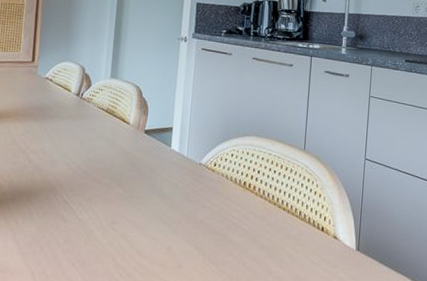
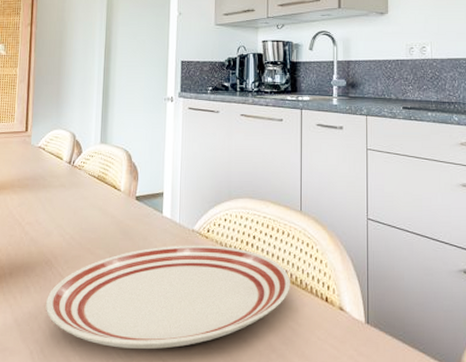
dinner plate: none [48,177,290,272] -> present [45,245,290,350]

